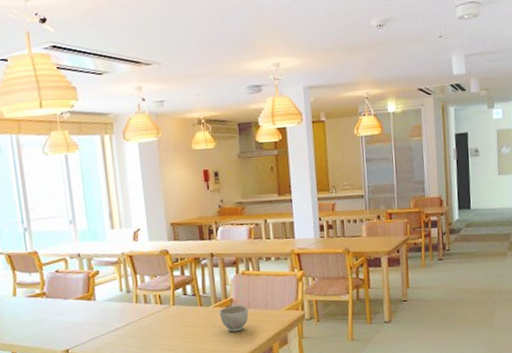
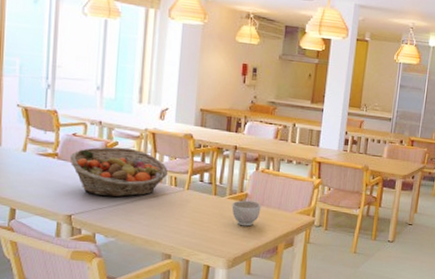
fruit basket: none [56,274,152,327] -> present [69,146,168,198]

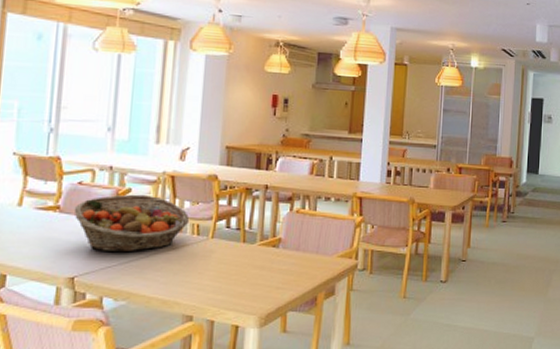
bowl: present [231,200,261,227] -> none [263,246,297,276]

